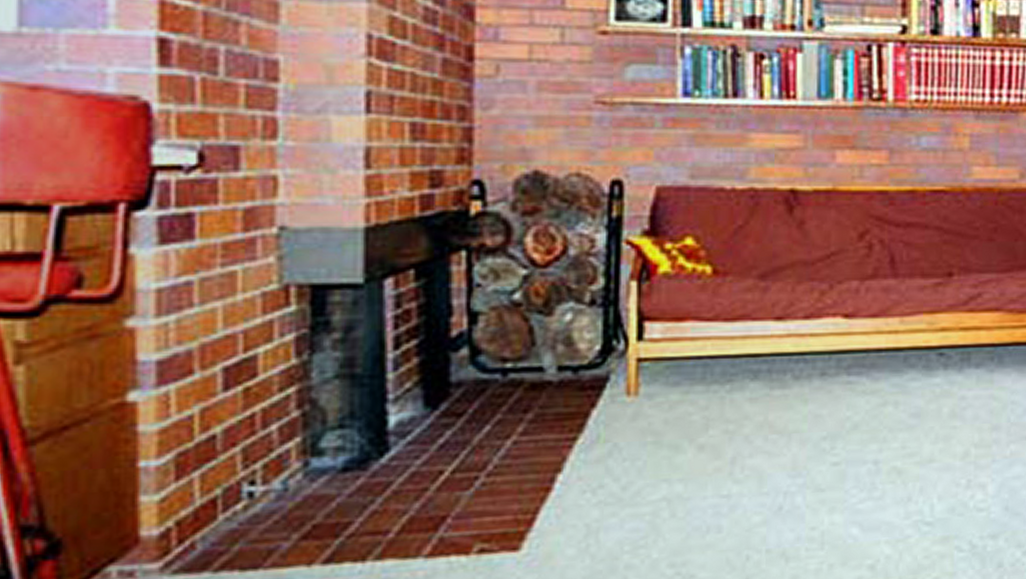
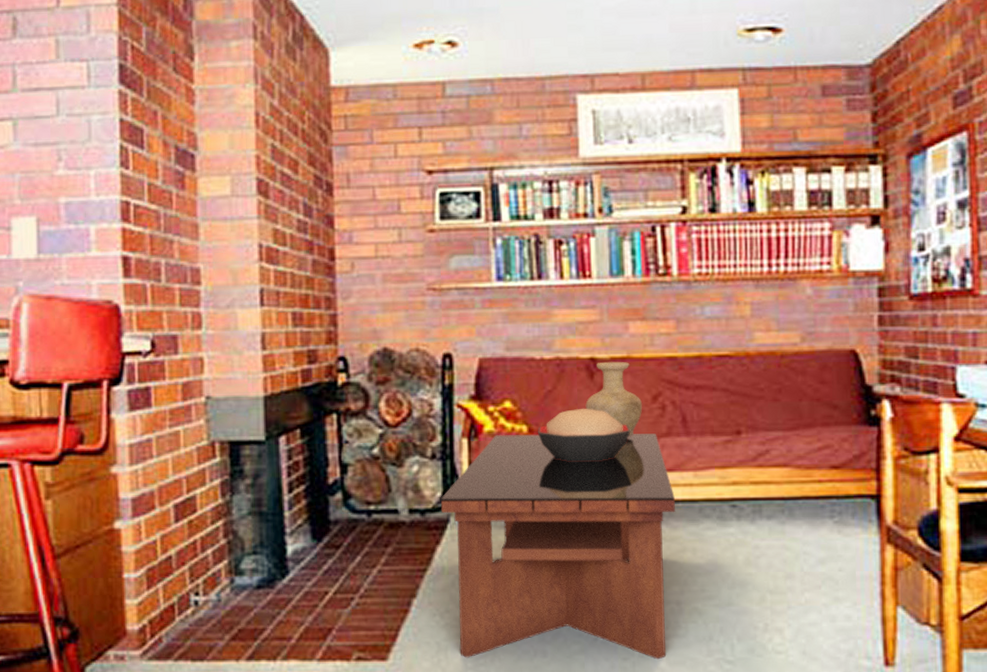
coffee table: none [600,275,878,541] -> present [441,433,675,660]
decorative bowl: none [723,246,833,308] -> present [537,408,631,462]
vase: none [782,194,847,280] -> present [585,361,643,437]

